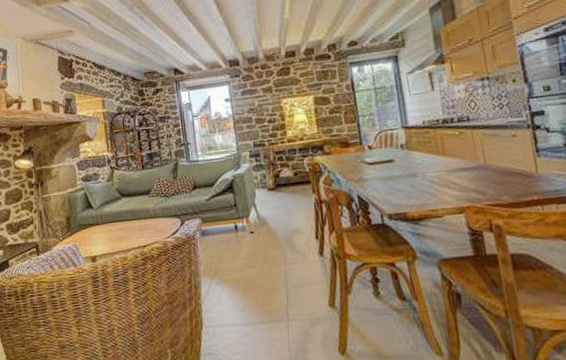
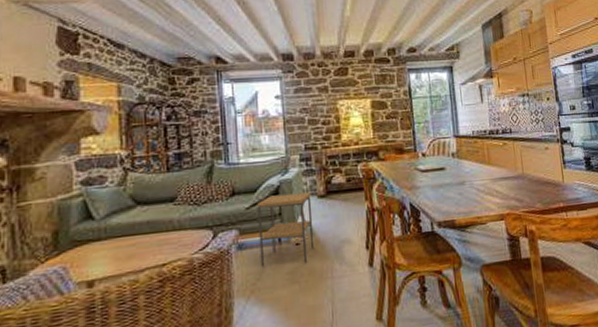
side table: none [215,185,268,252] -> present [257,192,315,267]

